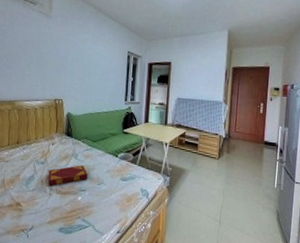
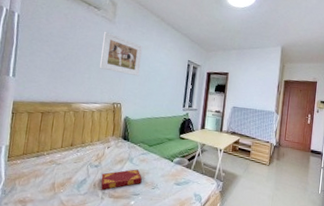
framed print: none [40,26,81,71] -> present [100,31,143,77]

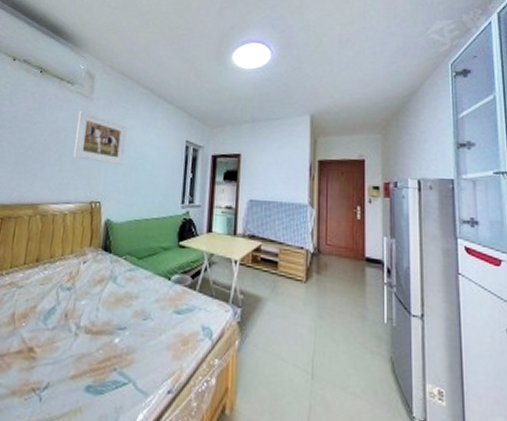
hardback book: present [100,169,142,190] -> none [74,292,130,323]

